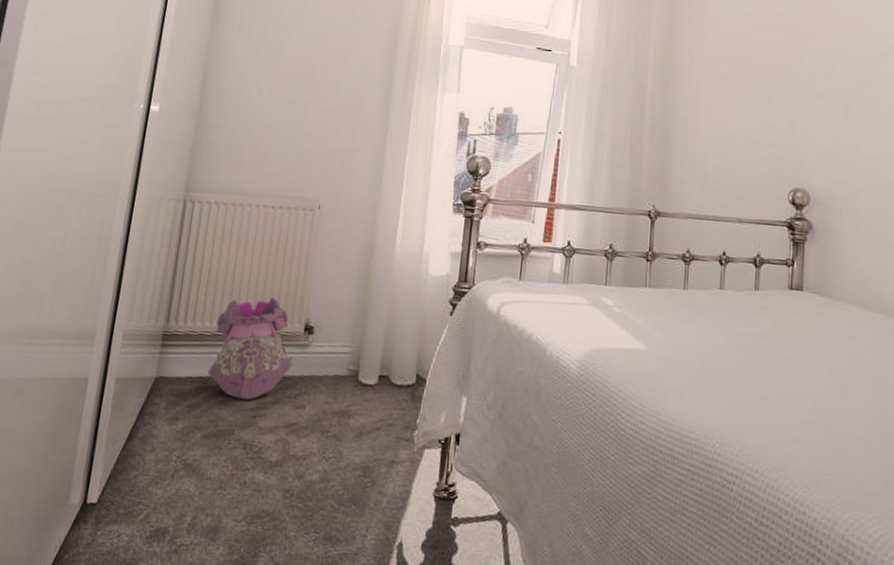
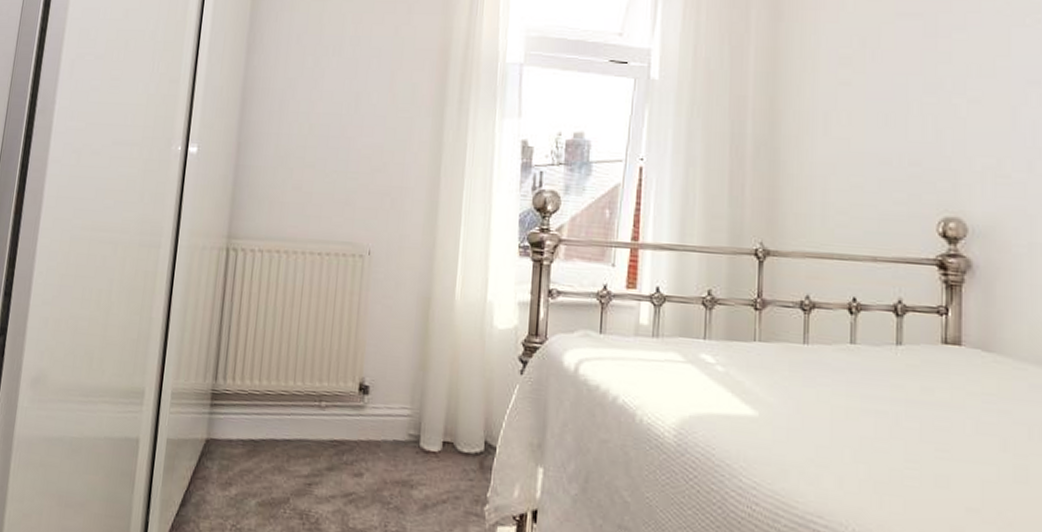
backpack: present [207,298,293,401] -> none [259,354,348,466]

